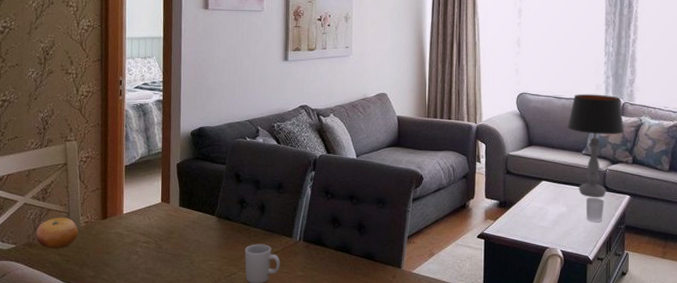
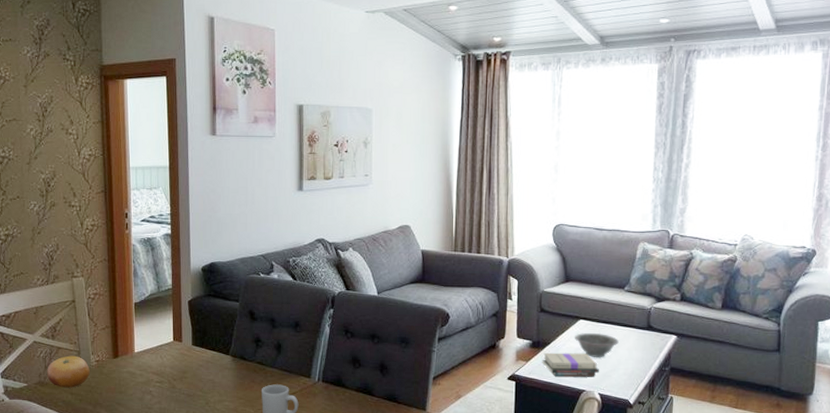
books: none [508,212,561,235] -> present [542,352,599,378]
decorative bowl: none [537,193,578,217] -> present [574,333,619,358]
table lamp: present [567,93,624,197] -> none [608,224,673,337]
candle holder: present [585,197,604,223] -> none [627,337,648,364]

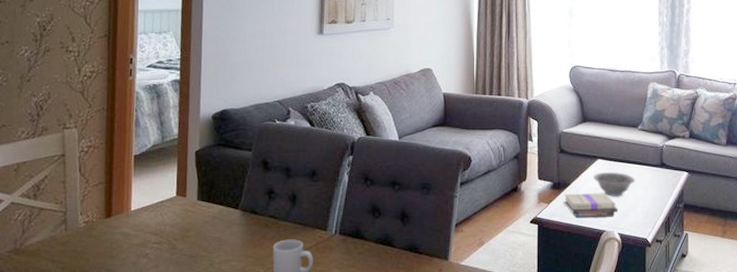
fruit: present [47,355,90,388] -> none [24,217,77,255]

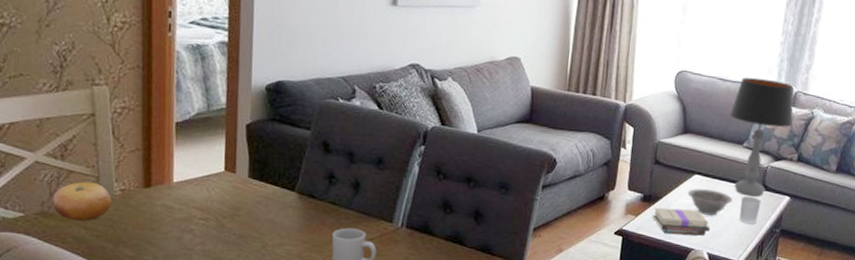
fruit: none [24,217,77,255] -> present [53,181,112,221]
table lamp: none [622,66,680,175] -> present [729,77,794,197]
candle holder: none [643,175,662,202] -> present [739,196,761,225]

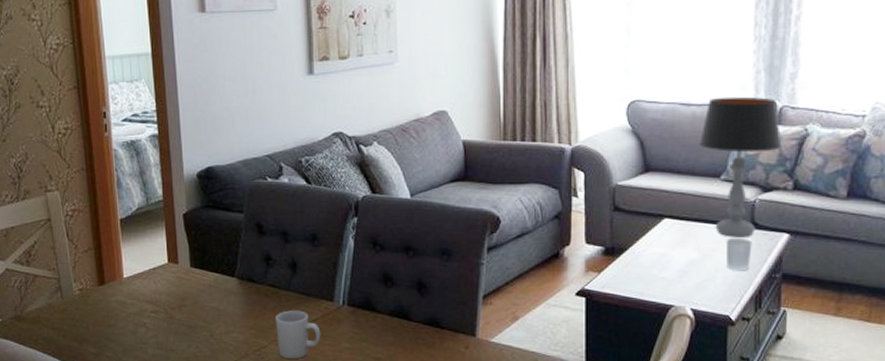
fruit: present [53,181,112,221] -> none [23,284,73,322]
books: present [652,207,710,236] -> none [618,260,691,291]
decorative bowl: present [687,189,733,216] -> none [657,235,715,266]

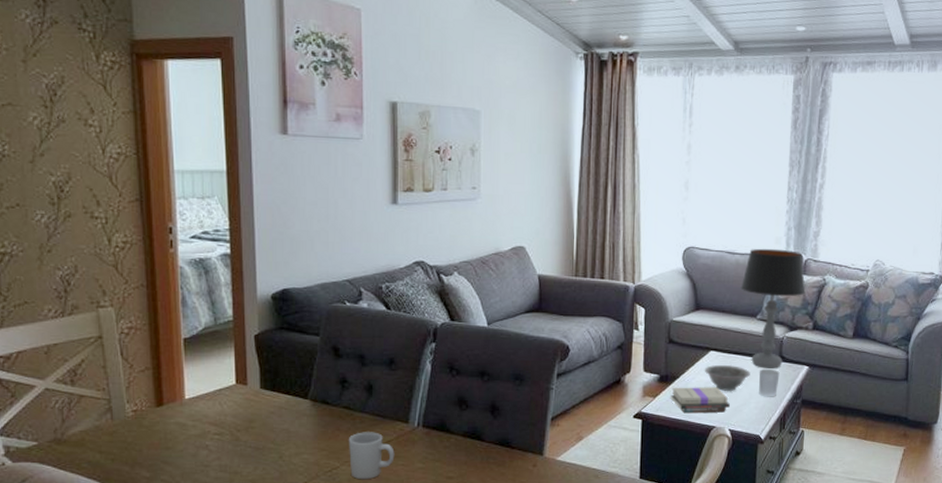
books: none [618,260,691,291] -> present [670,387,730,414]
decorative bowl: none [657,235,715,266] -> present [704,365,750,392]

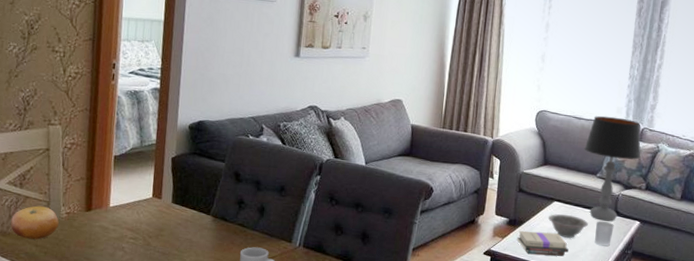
fruit: none [65,405,125,445] -> present [10,206,59,240]

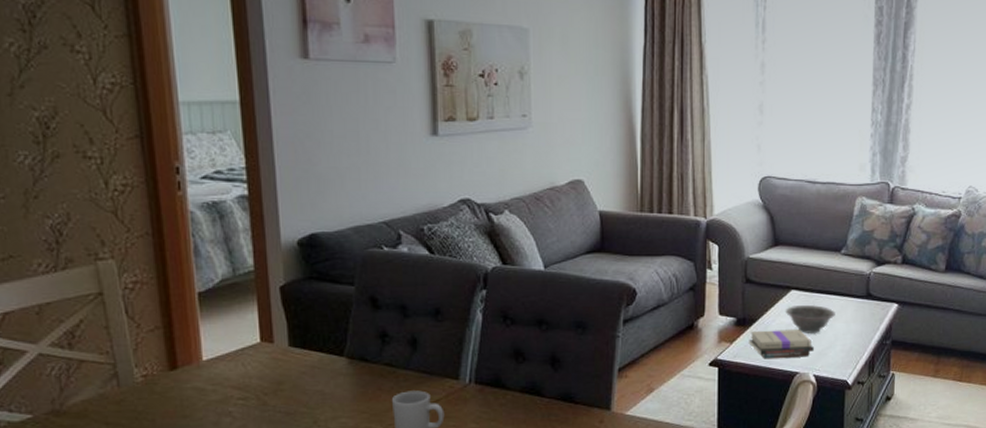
fruit: present [10,206,59,240] -> none [64,370,134,416]
table lamp: present [584,116,641,221] -> none [822,176,893,307]
candle holder: present [594,220,614,247] -> none [844,307,867,339]

